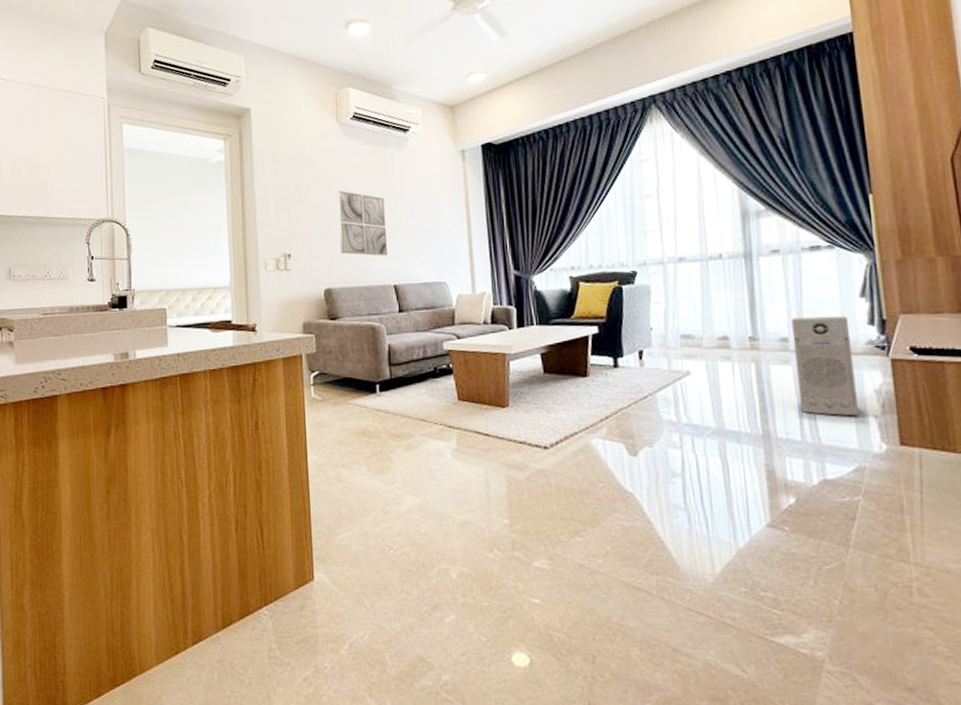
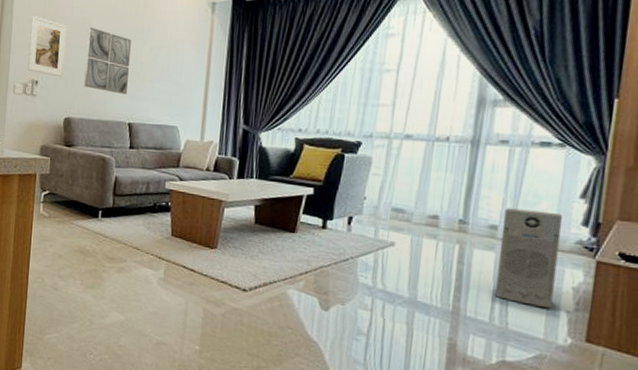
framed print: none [274,186,317,247] -> present [27,16,67,78]

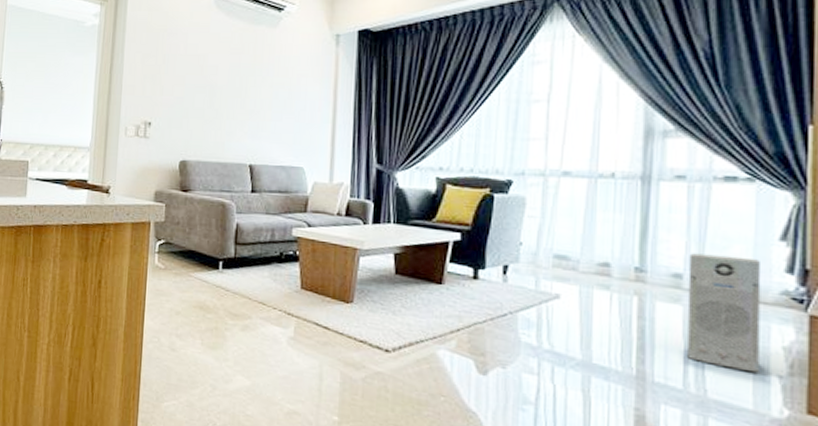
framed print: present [27,16,67,78] -> none [140,55,181,118]
wall art: present [83,26,131,95] -> none [200,64,250,134]

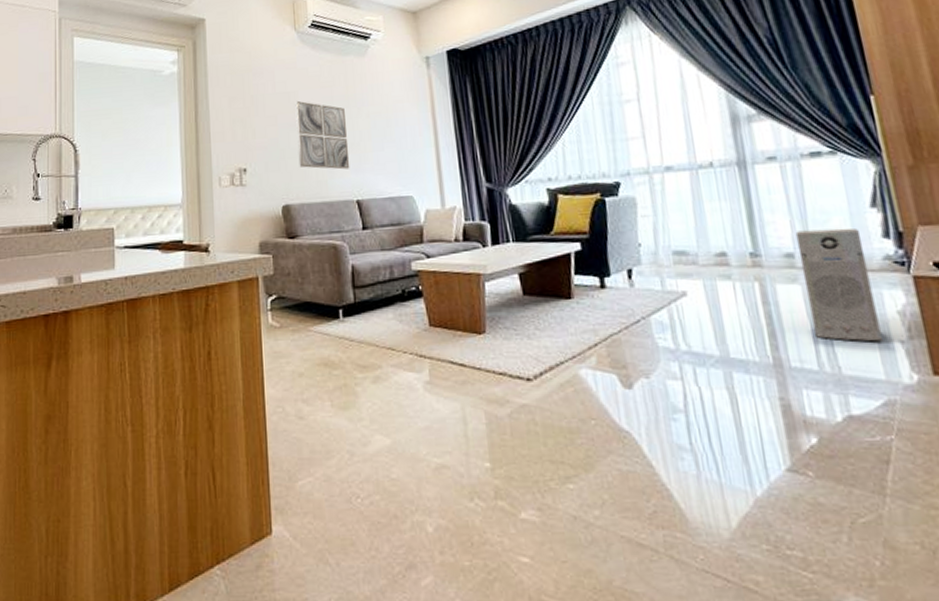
wall art: none [200,64,250,134] -> present [295,100,350,170]

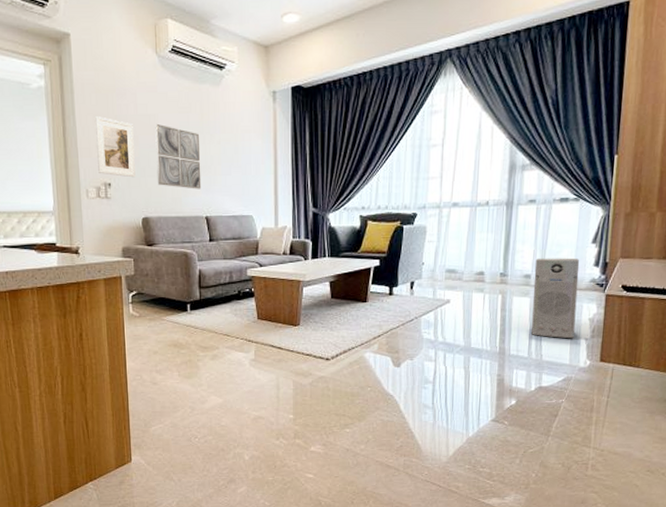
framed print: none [229,98,274,161] -> present [94,116,136,178]

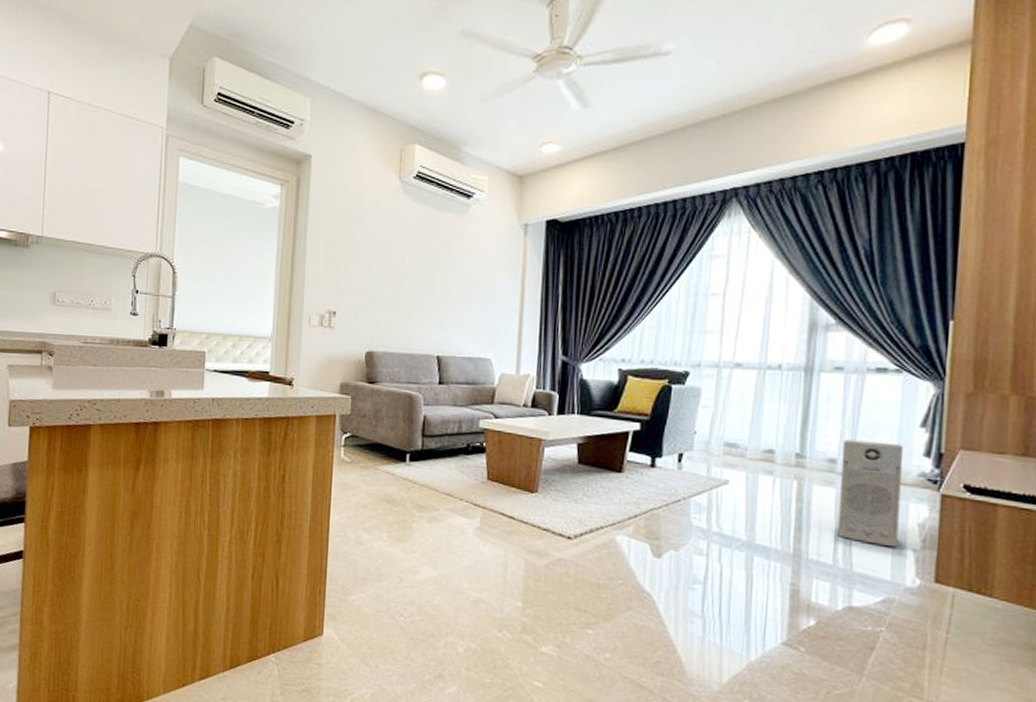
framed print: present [94,116,136,178] -> none [324,240,367,308]
wall art: present [155,123,202,189] -> none [386,251,438,325]

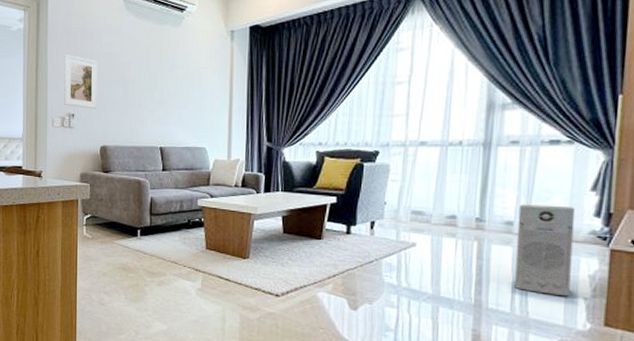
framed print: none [324,240,367,308] -> present [63,54,98,110]

